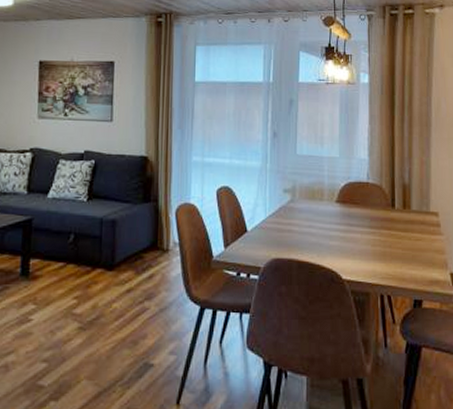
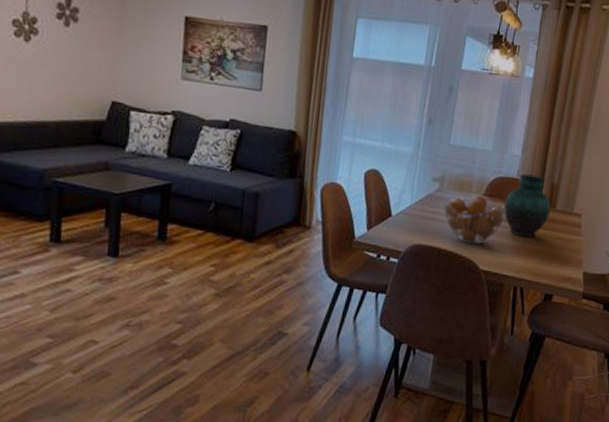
fruit basket: none [298,202,362,254] -> present [444,194,506,245]
vase: none [359,177,406,242] -> present [504,174,551,238]

